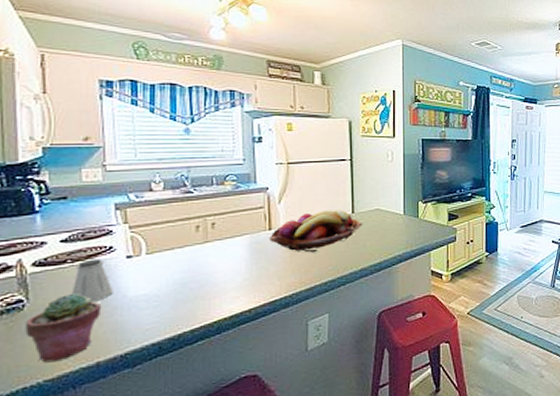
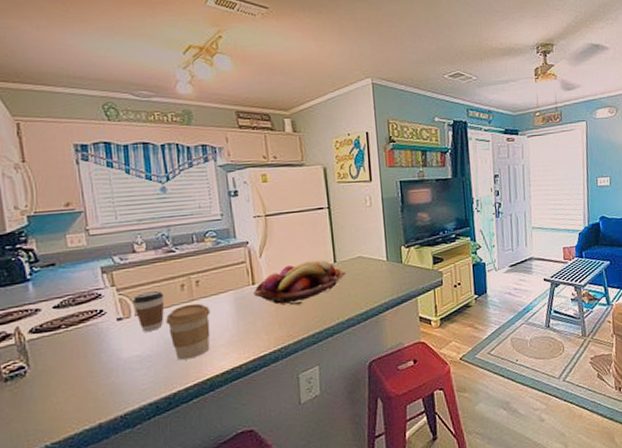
potted succulent: present [25,293,100,363] -> none [29,357,98,427]
saltshaker: present [71,259,113,302] -> none [68,322,108,366]
coffee cup: none [145,231,178,271] -> present [133,291,165,332]
coffee cup: none [177,245,224,301] -> present [166,303,211,360]

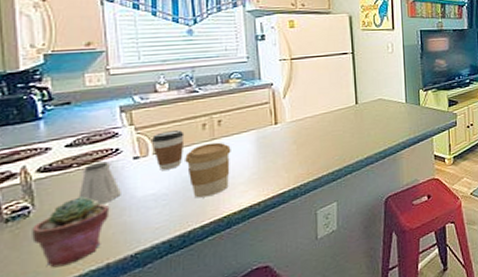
potted succulent: none [29,357,98,427] -> present [32,196,108,268]
saltshaker: none [68,322,108,366] -> present [78,161,121,205]
fruit basket: present [254,260,346,306] -> none [276,101,367,145]

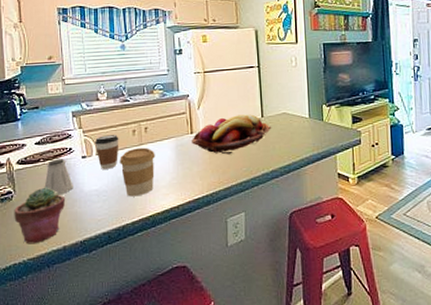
fruit basket: none [276,101,367,145] -> present [192,114,272,155]

